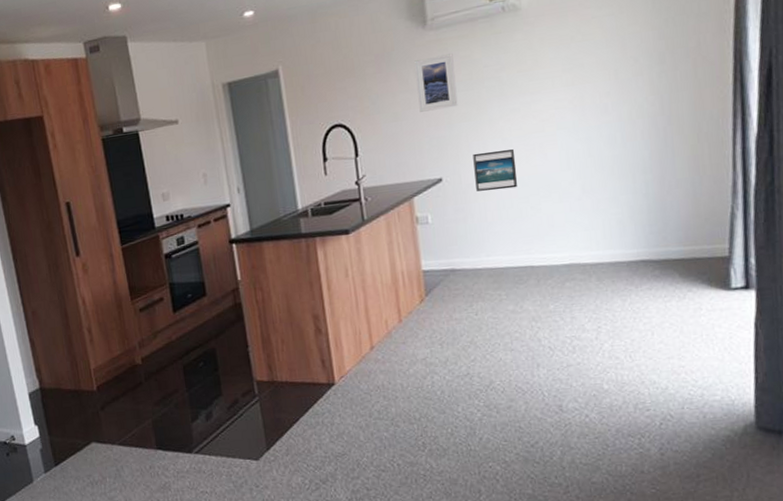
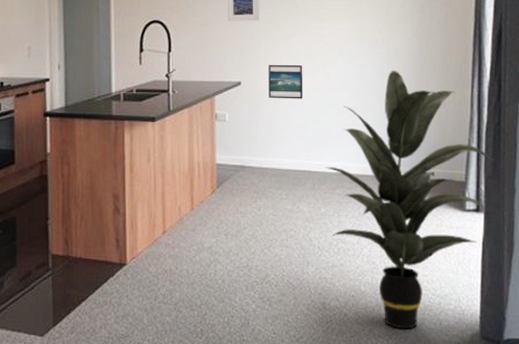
indoor plant: none [551,138,768,426] -> present [325,70,495,329]

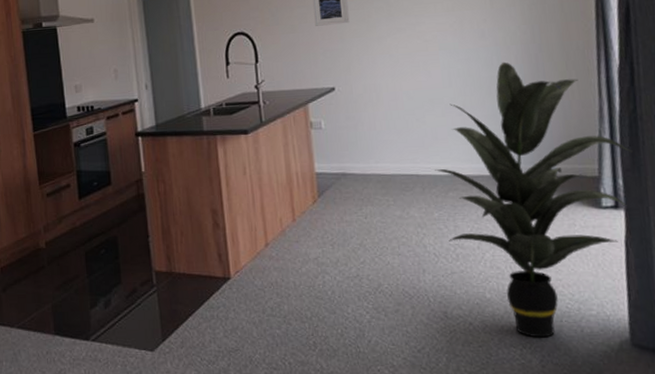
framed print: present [268,64,304,99] -> none [363,64,404,102]

